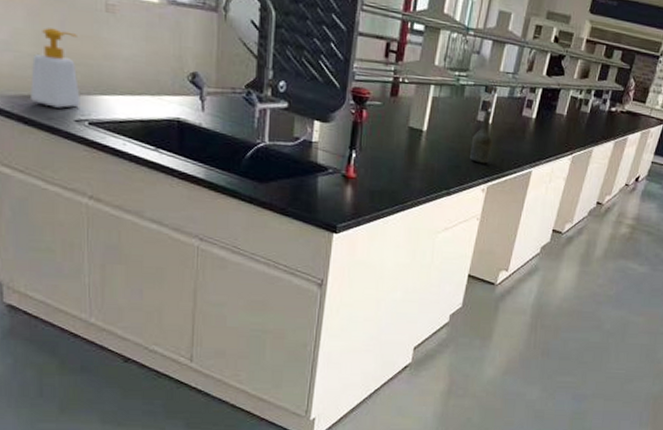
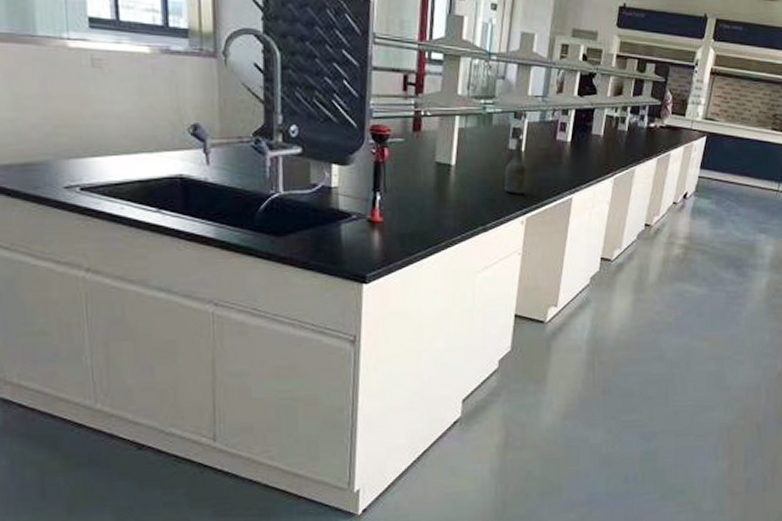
soap bottle: present [31,28,80,108] -> none [11,89,70,175]

